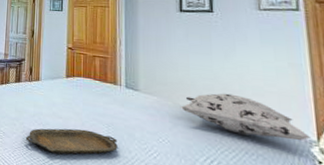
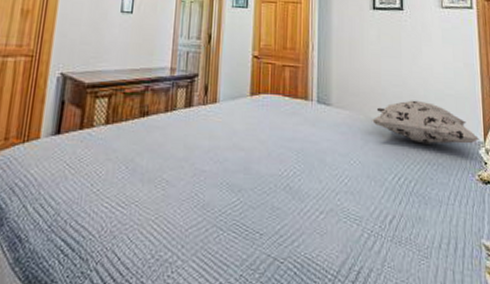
serving tray: present [25,128,118,155] -> none [196,161,307,199]

